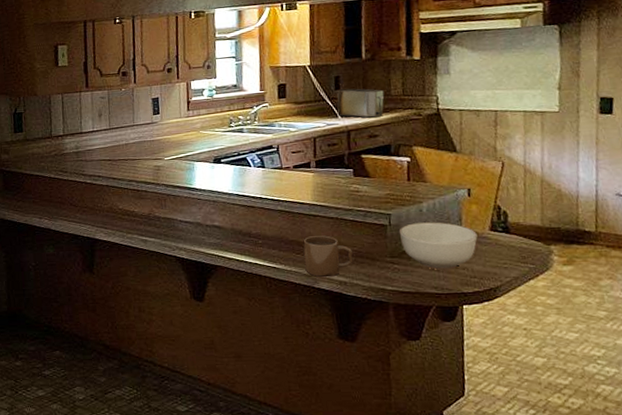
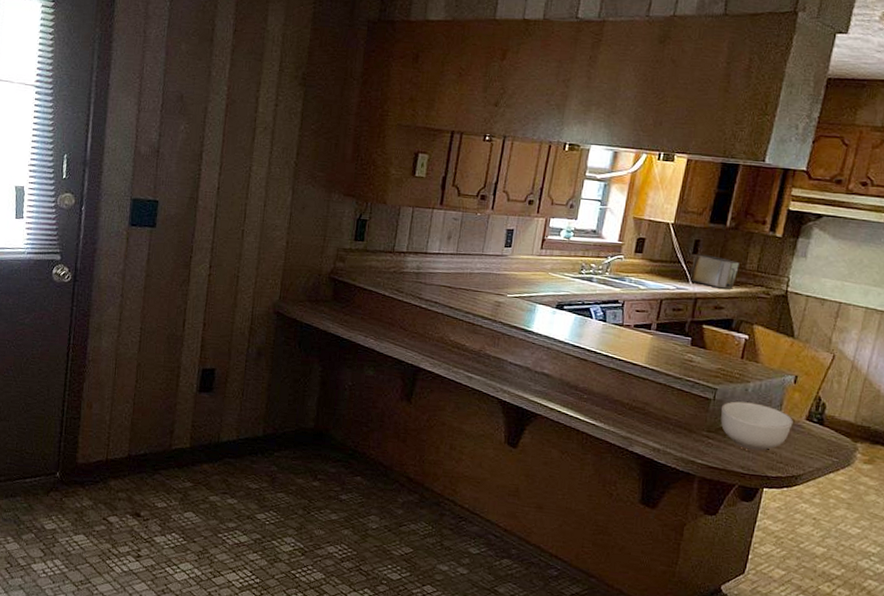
mug: present [302,235,353,278] -> none [623,398,672,443]

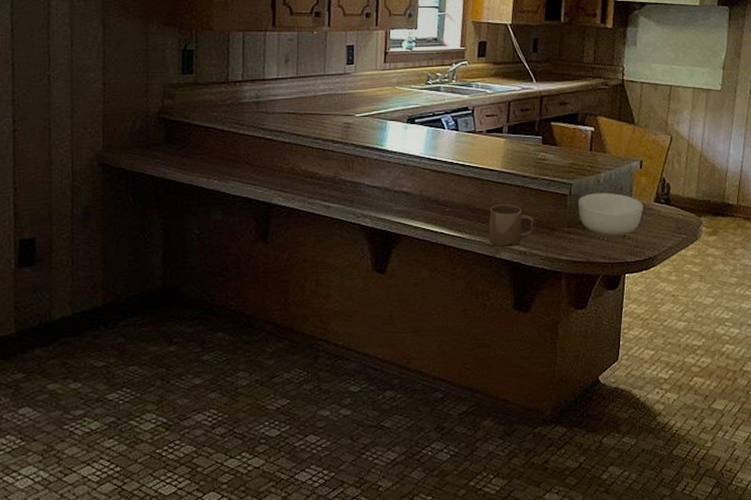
mug: none [623,398,672,443] -> present [488,204,534,248]
toaster: present [689,254,740,290] -> none [533,52,577,85]

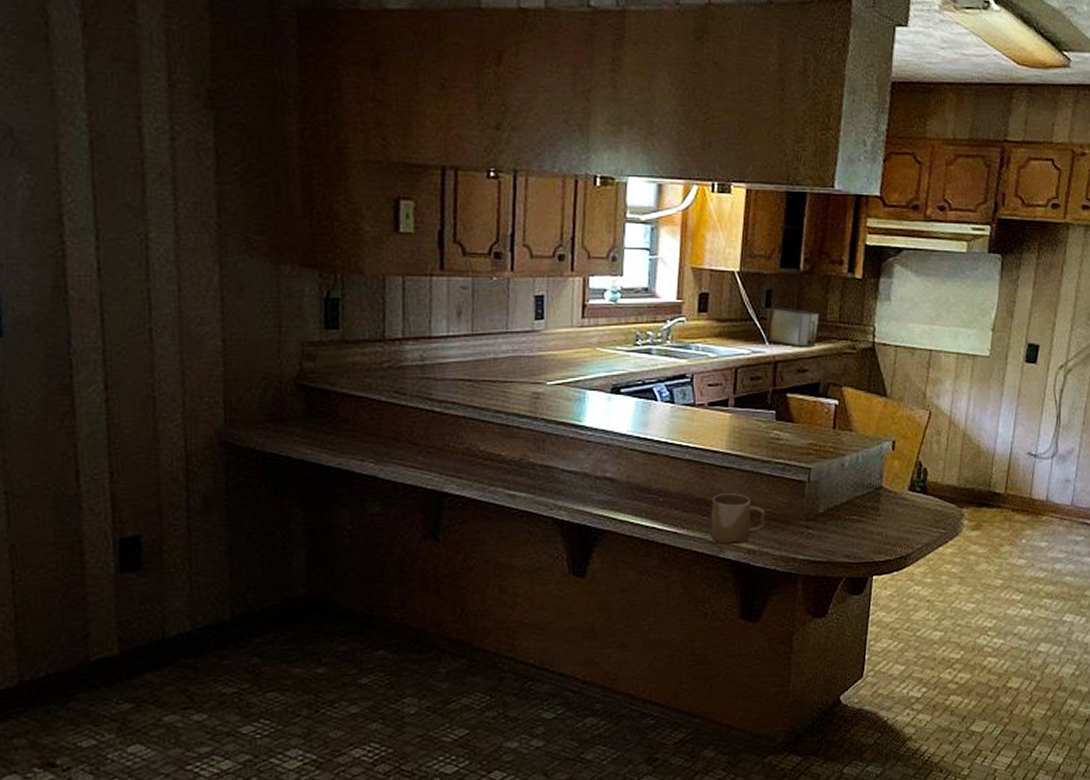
toaster: none [533,52,577,85] -> present [765,307,819,348]
bowl: present [578,192,644,240] -> none [819,479,896,536]

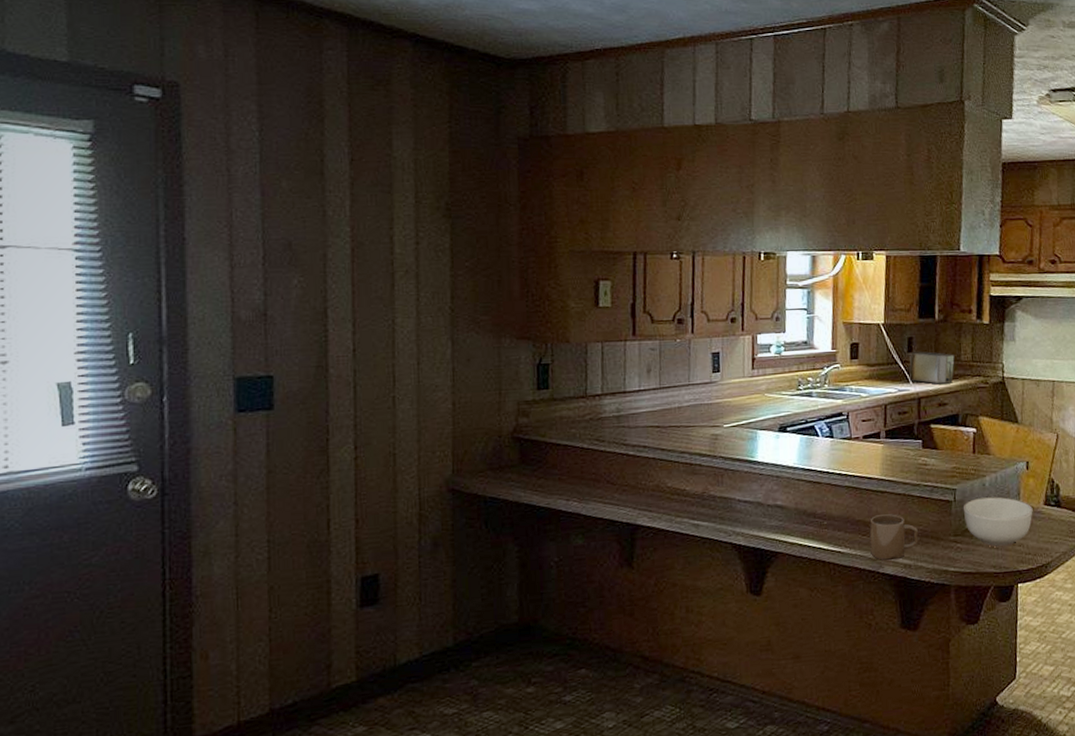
bowl: none [819,479,896,536] -> present [964,496,1033,548]

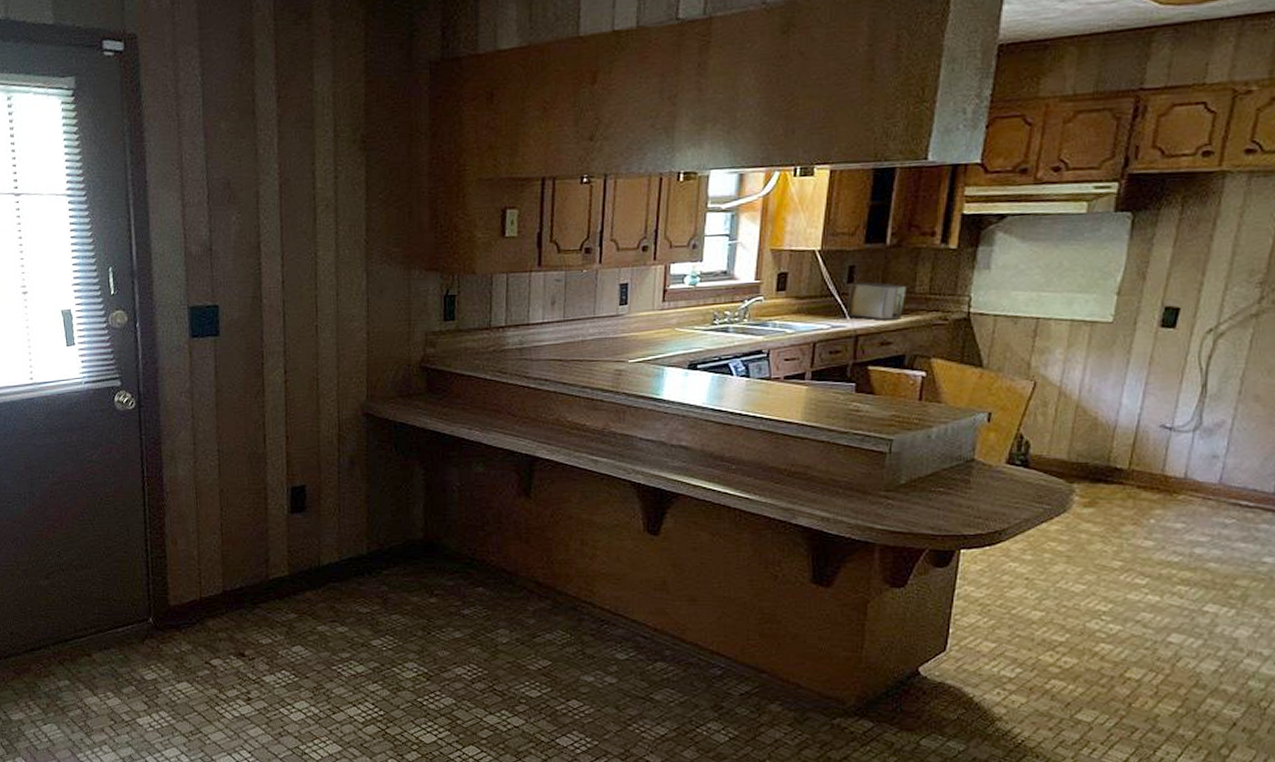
mug: present [869,514,919,561] -> none [783,462,841,512]
bowl: present [964,496,1033,548] -> none [900,451,990,508]

